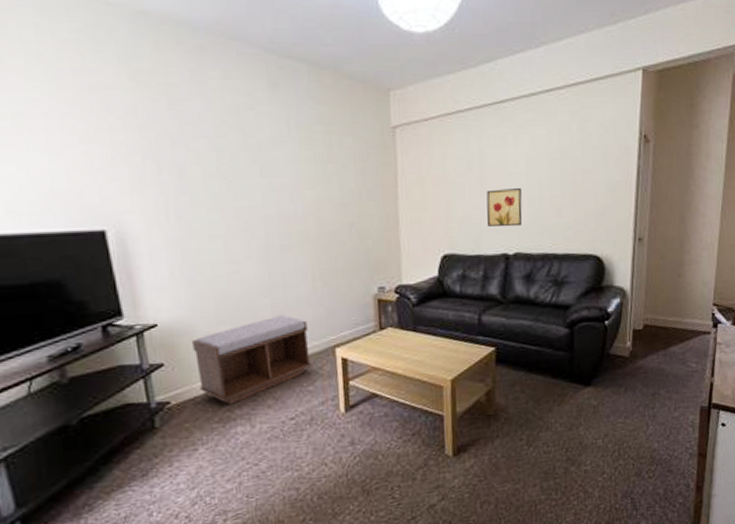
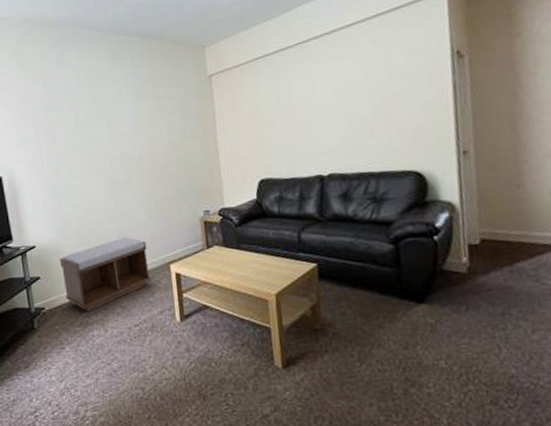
wall art: present [486,188,523,227] -> none [296,115,334,152]

